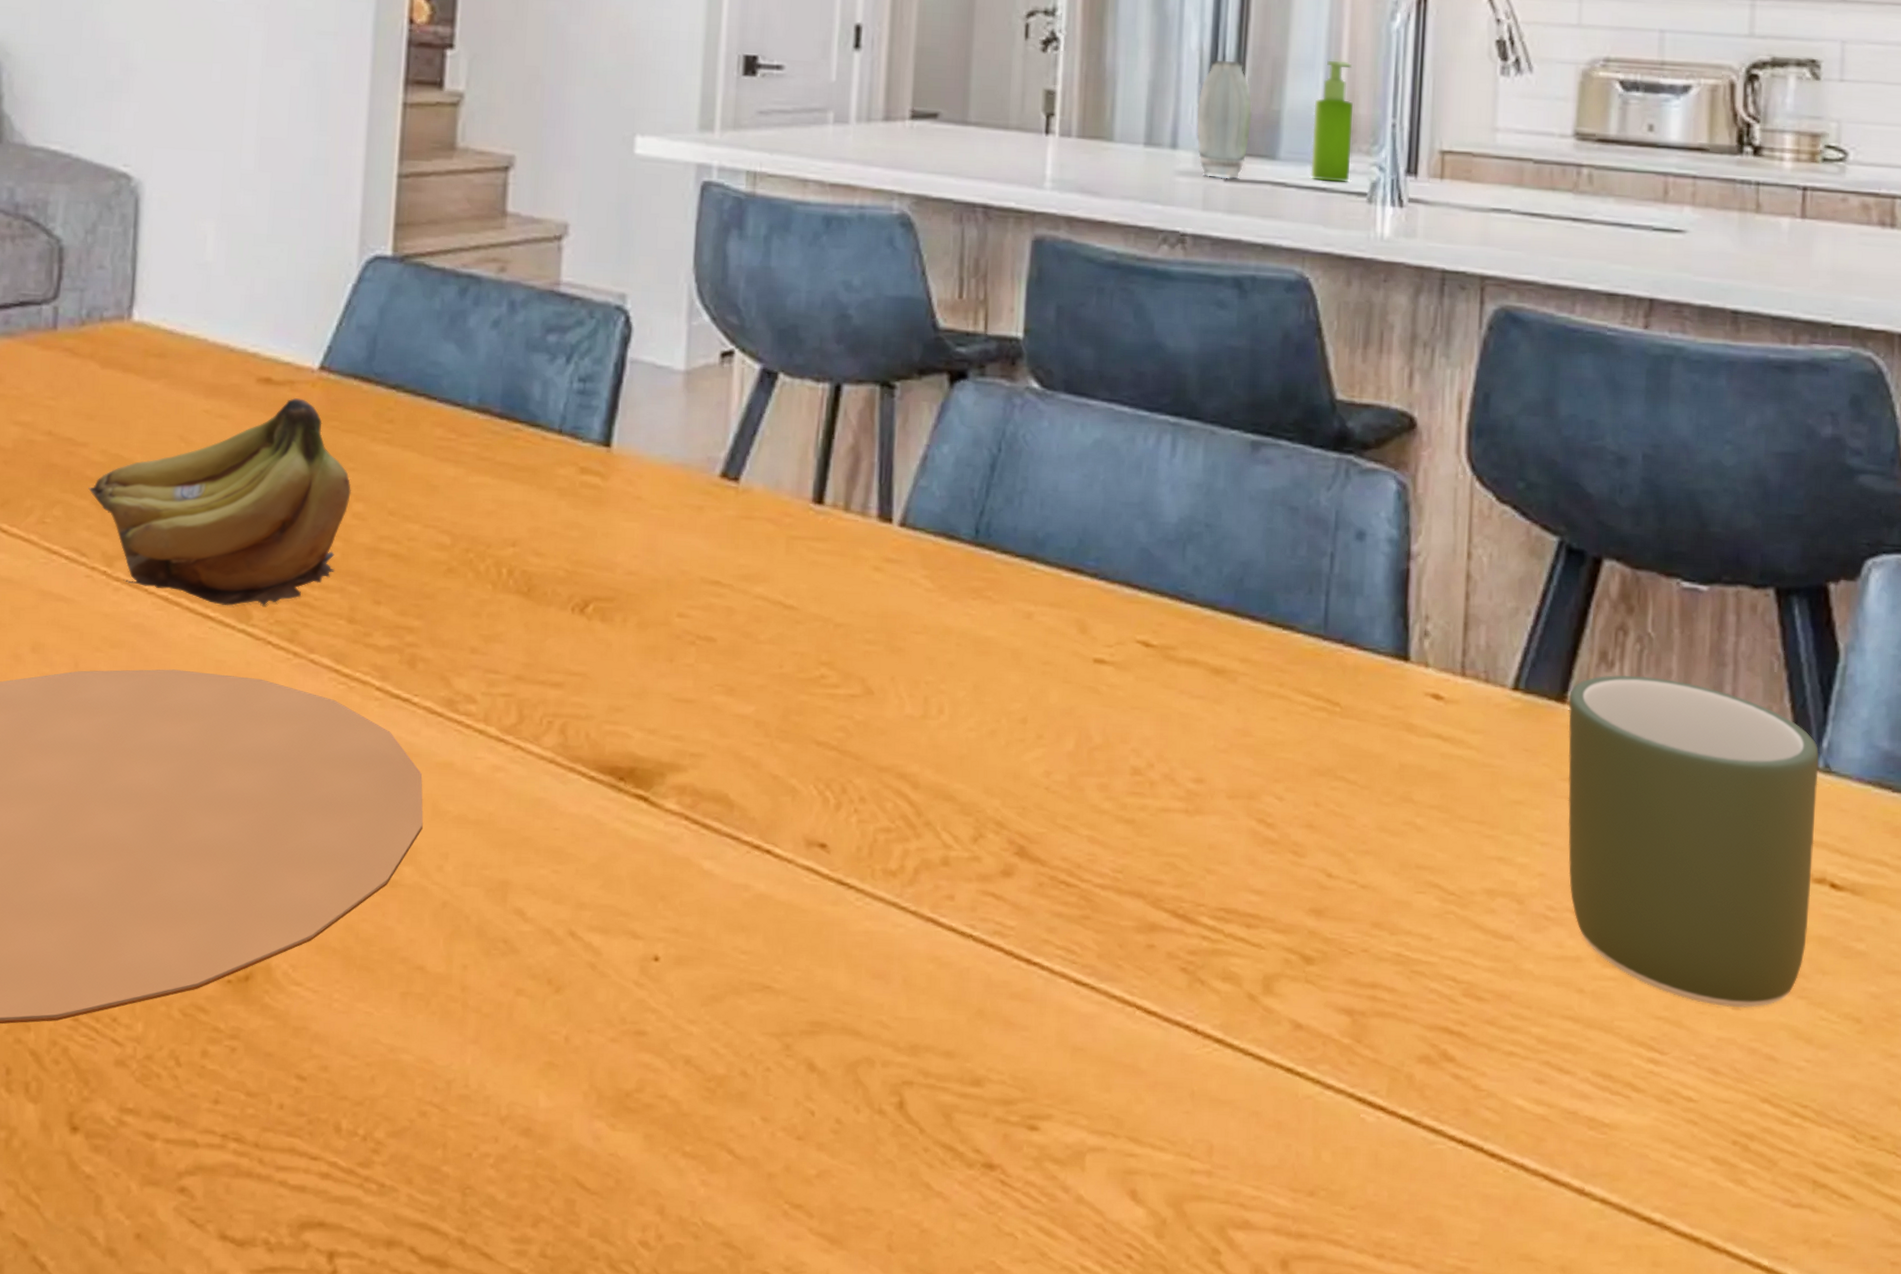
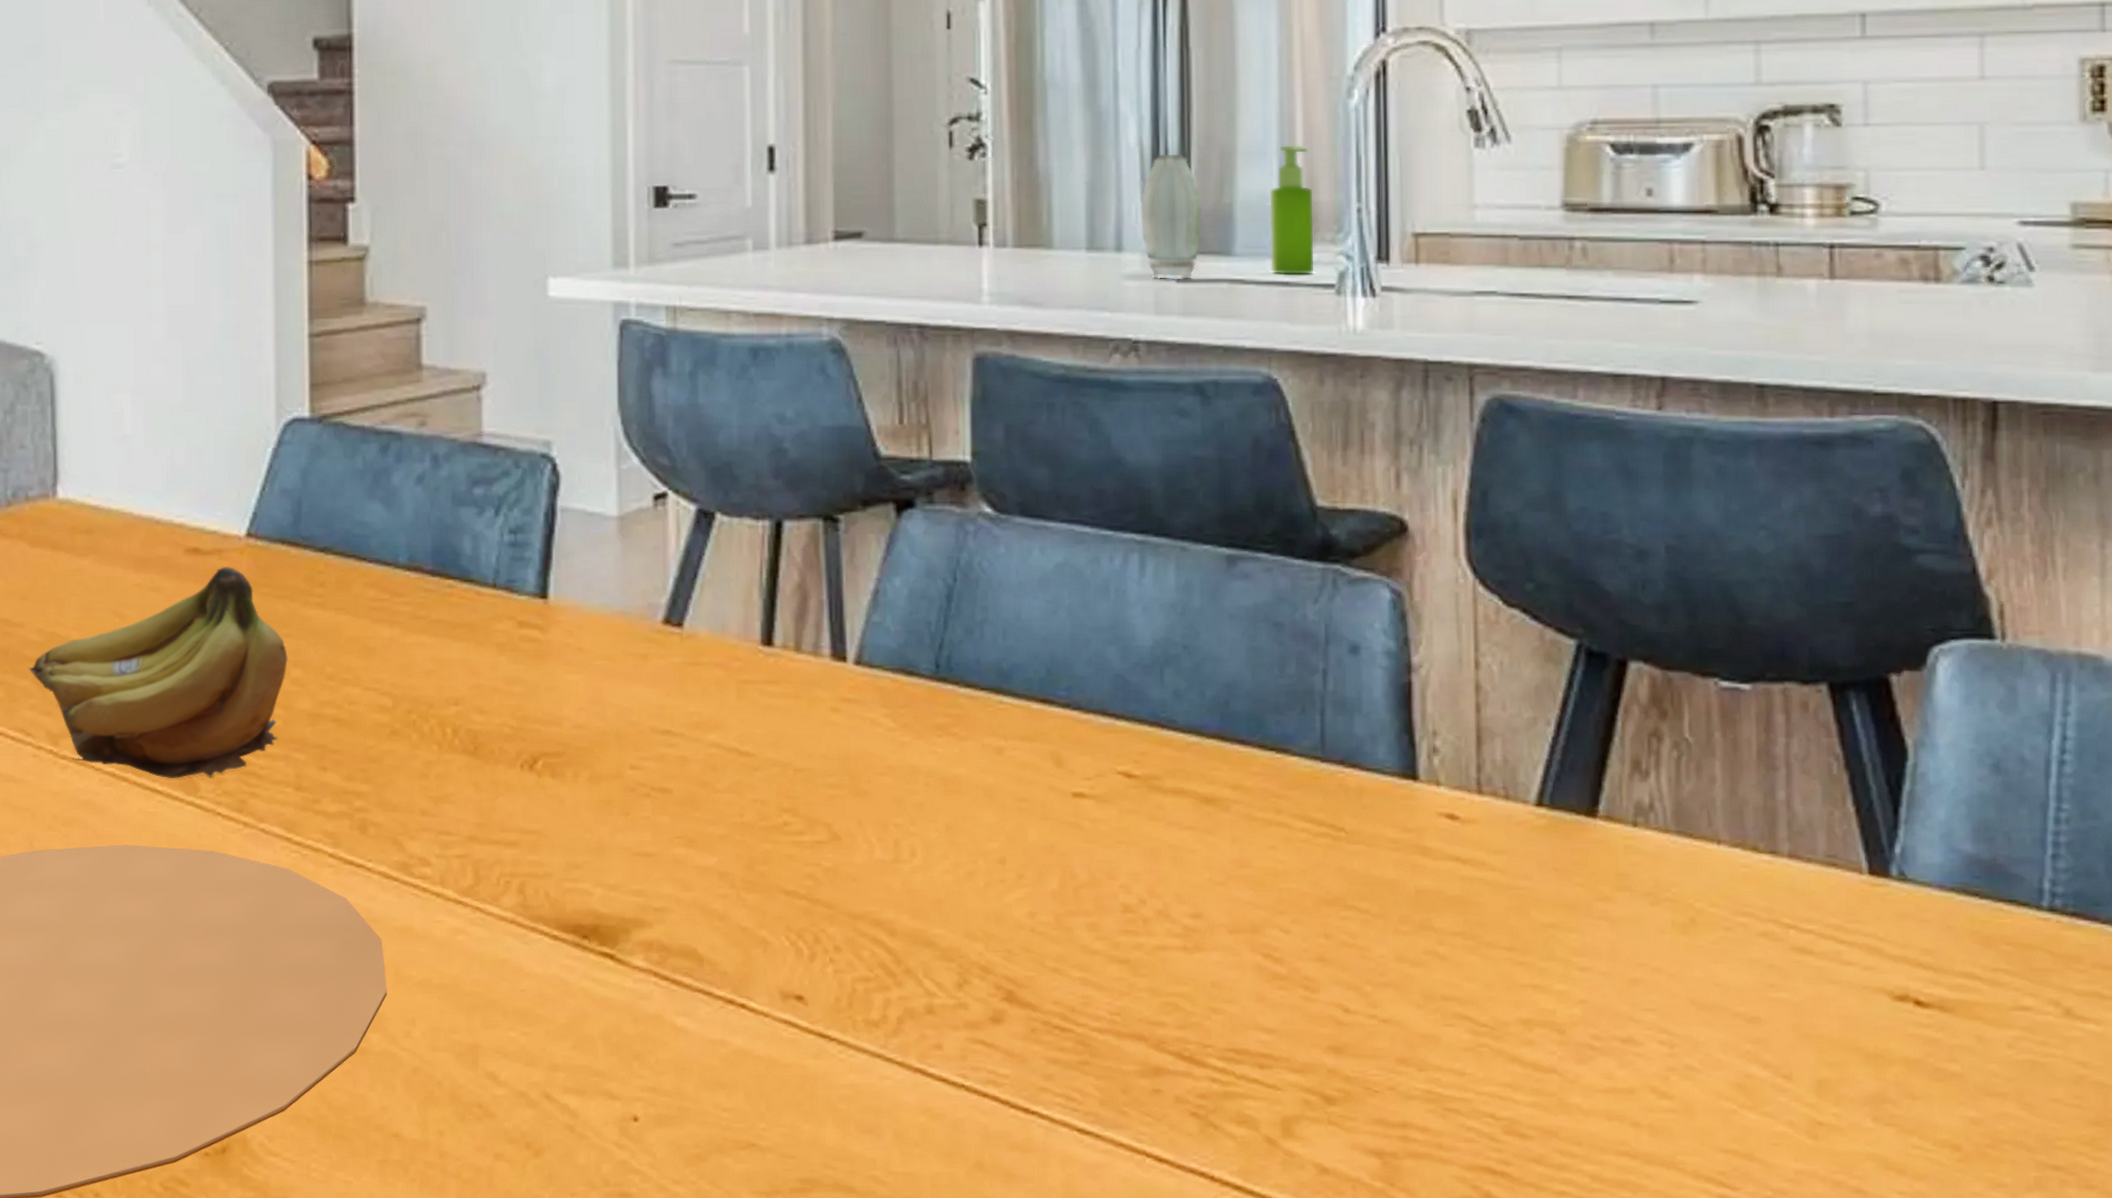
mug: present [1568,675,1820,1009] -> none [1600,784,1893,1138]

